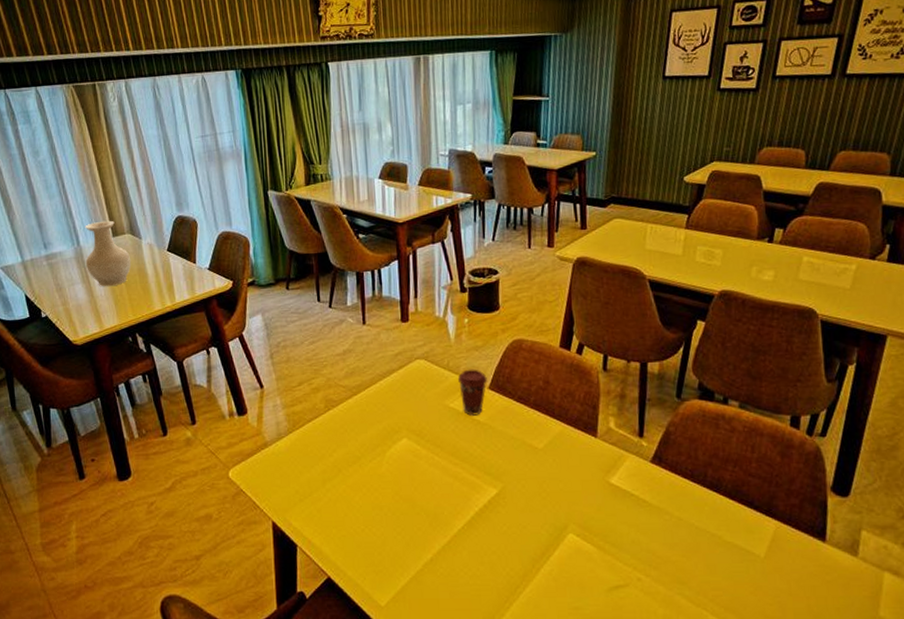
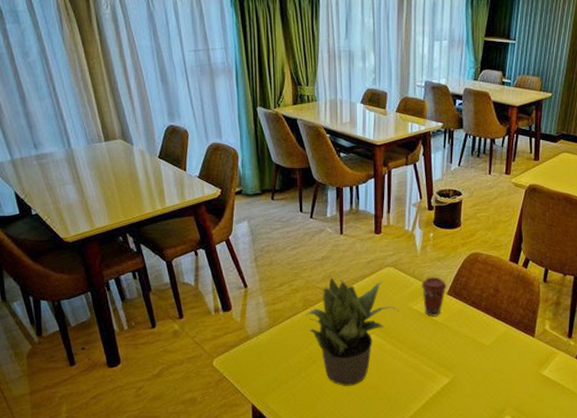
vase: present [85,220,132,287] -> none [76,125,123,189]
potted plant: none [328,373,434,499] -> present [305,277,400,386]

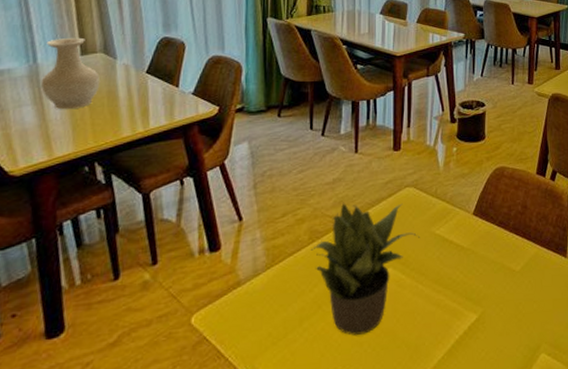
vase: none [76,125,123,189] -> present [40,37,101,110]
coffee cup: present [421,277,447,317] -> none [444,195,472,242]

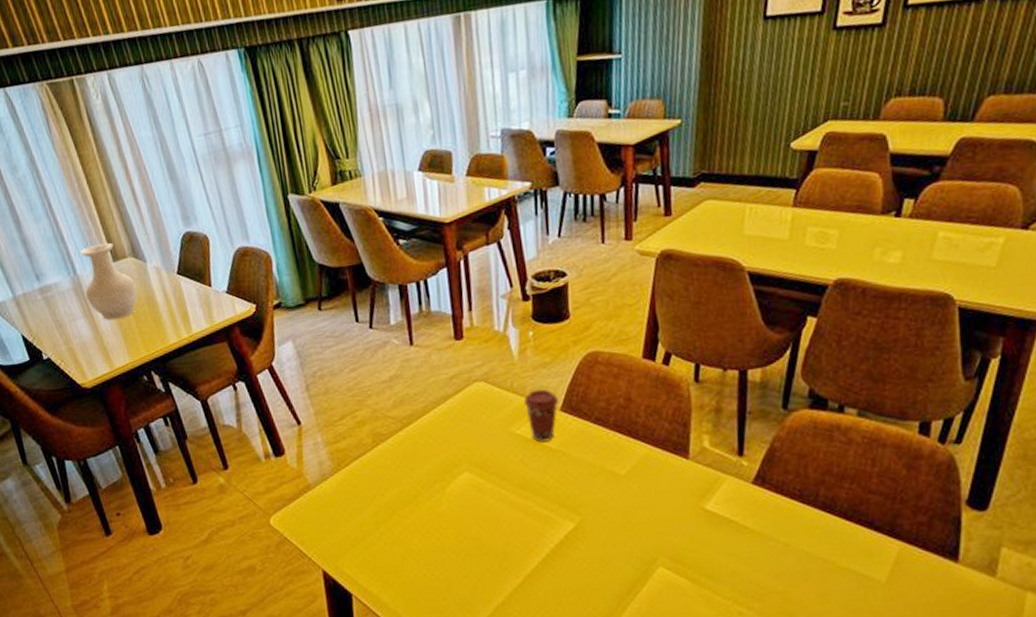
potted plant: present [311,202,421,335] -> none [376,400,498,541]
coffee cup: none [444,195,472,242] -> present [523,389,559,443]

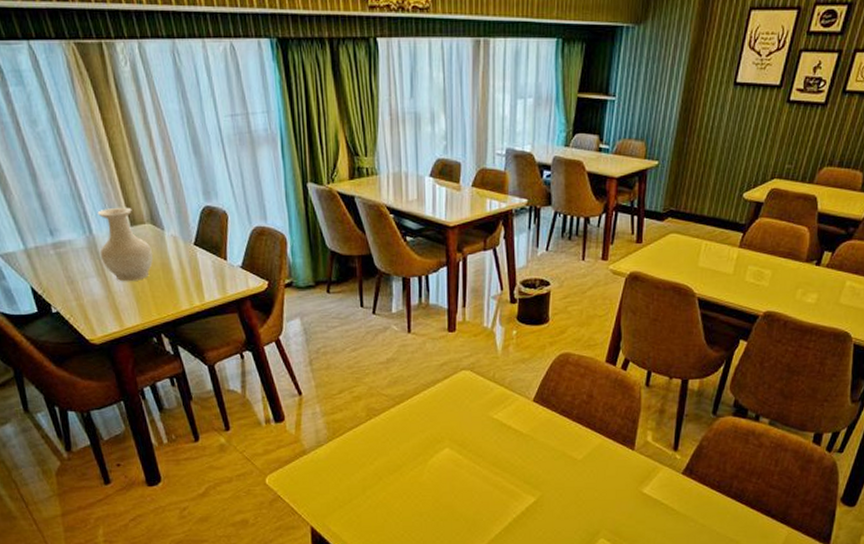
coffee cup: present [523,389,559,443] -> none [502,381,532,427]

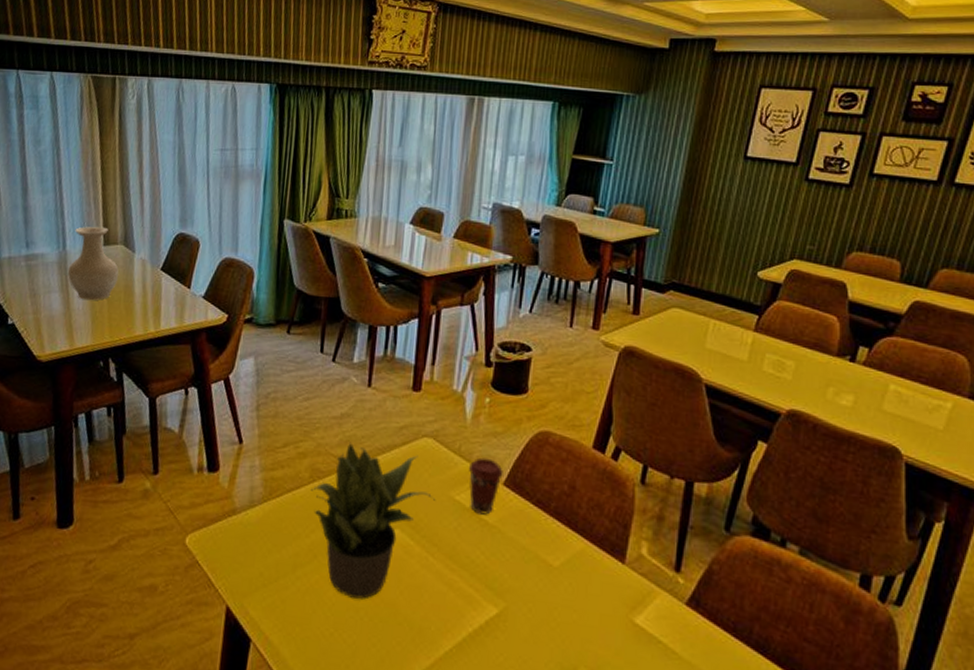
potted plant: none [369,382,478,506] -> present [311,441,436,599]
coffee cup: none [502,381,532,427] -> present [468,457,503,515]

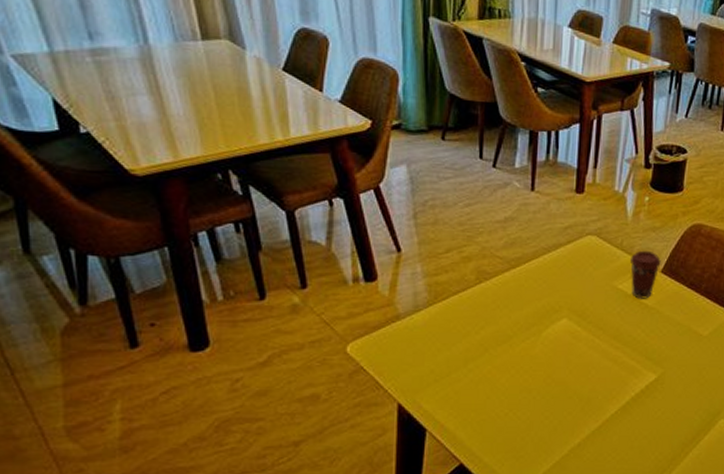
vase: present [67,226,119,301] -> none [155,15,228,106]
potted plant: present [311,441,436,599] -> none [478,243,601,381]

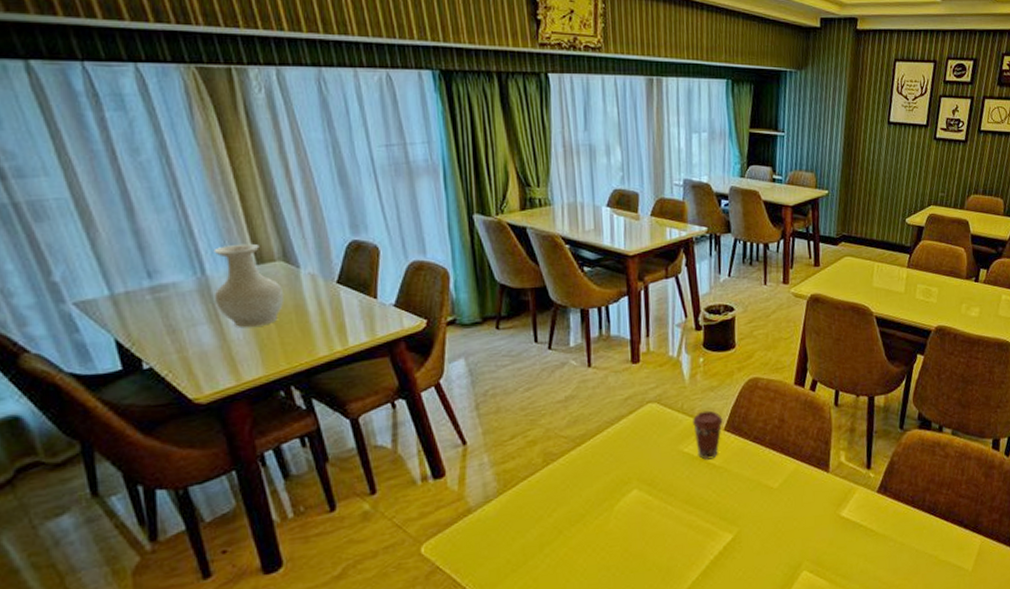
vase: none [155,15,228,106] -> present [213,243,285,328]

